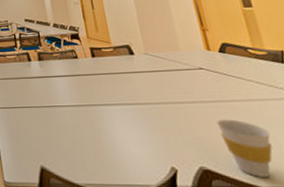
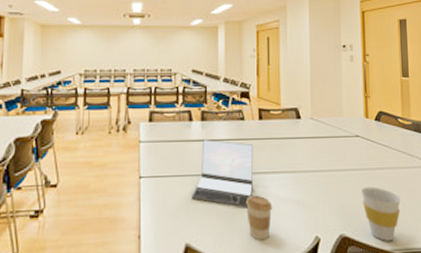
laptop: none [40,76,97,137] -> present [192,140,254,208]
coffee cup: none [91,125,121,168] -> present [246,195,273,241]

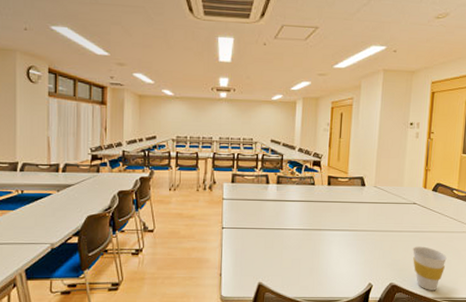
laptop: present [192,140,254,208] -> none [265,200,321,257]
coffee cup: present [246,195,273,241] -> none [311,247,334,284]

